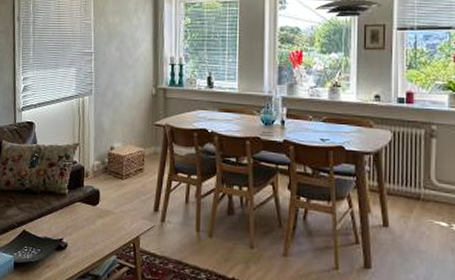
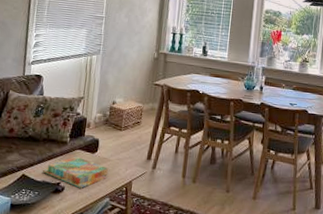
board game: none [42,209,113,245] -> present [42,156,109,189]

